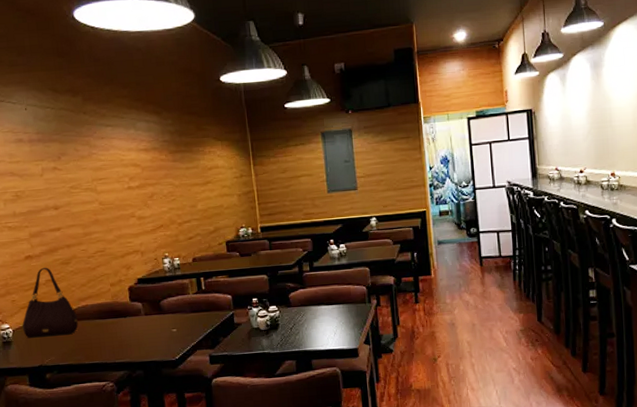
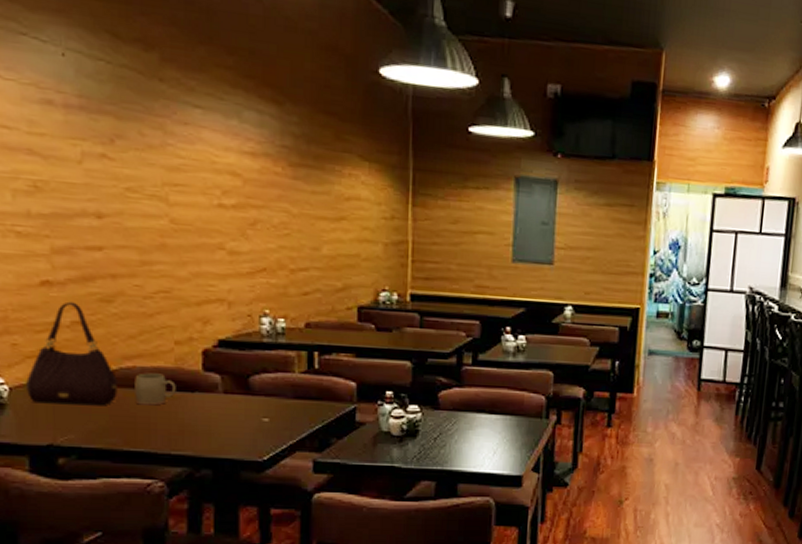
mug: none [88,307,115,331] -> present [135,373,176,406]

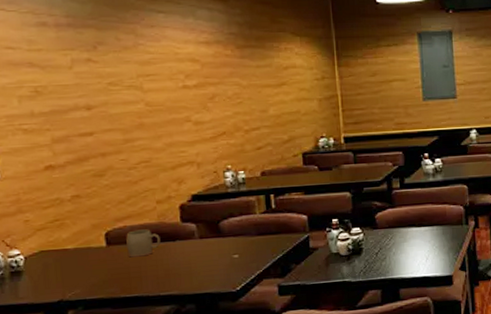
handbag: present [26,301,117,405] -> none [38,179,113,266]

